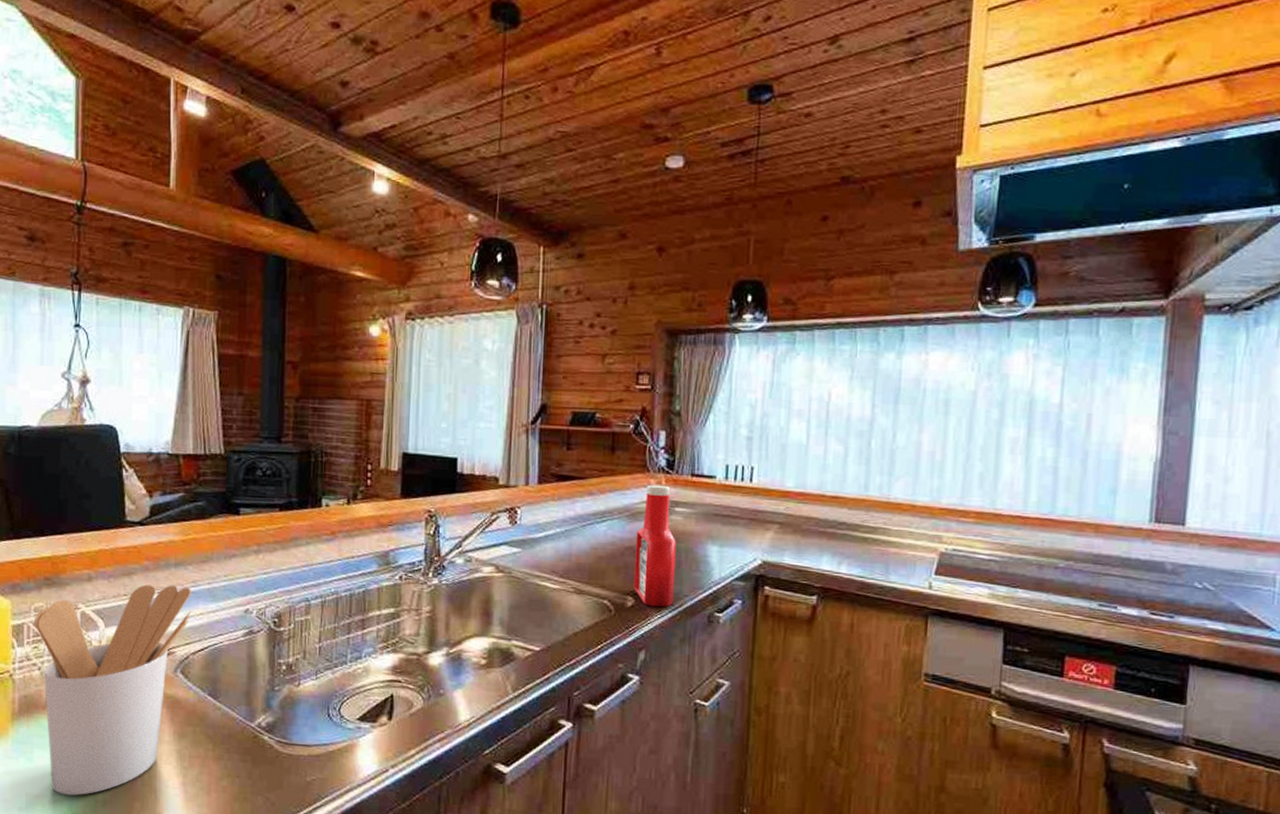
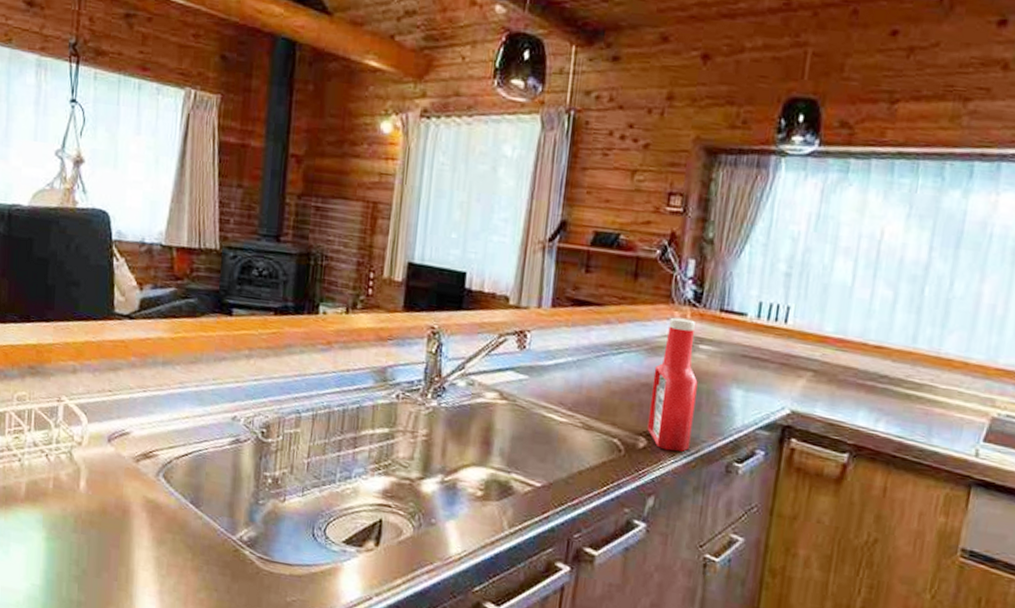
utensil holder: present [35,584,192,796] -> none [17,381,178,594]

